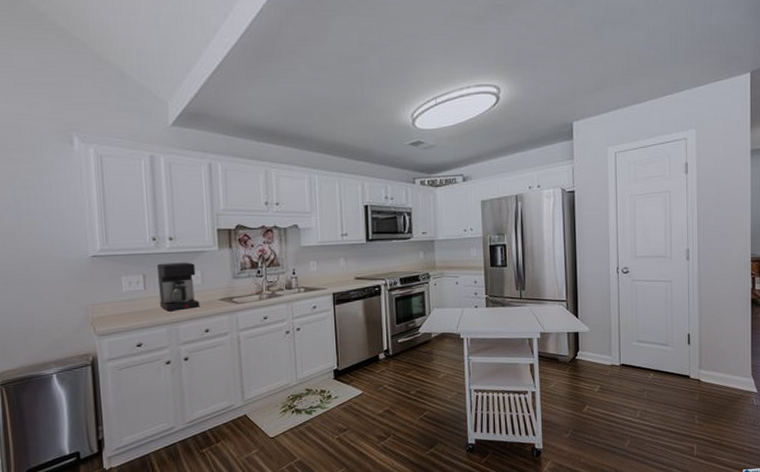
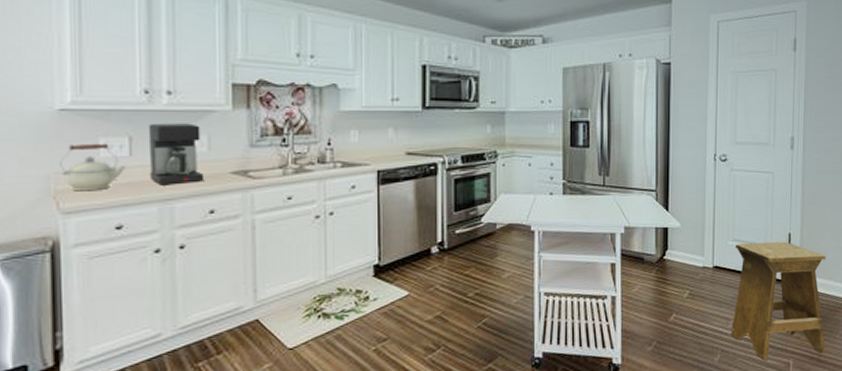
kettle: none [94,280,142,319] -> present [60,143,127,192]
stool: none [639,341,726,445] -> present [731,241,826,361]

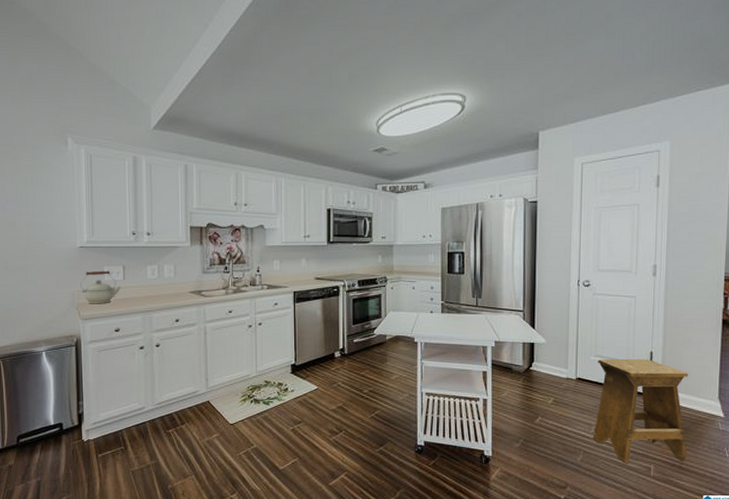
coffee maker: present [150,123,205,185] -> none [136,256,172,301]

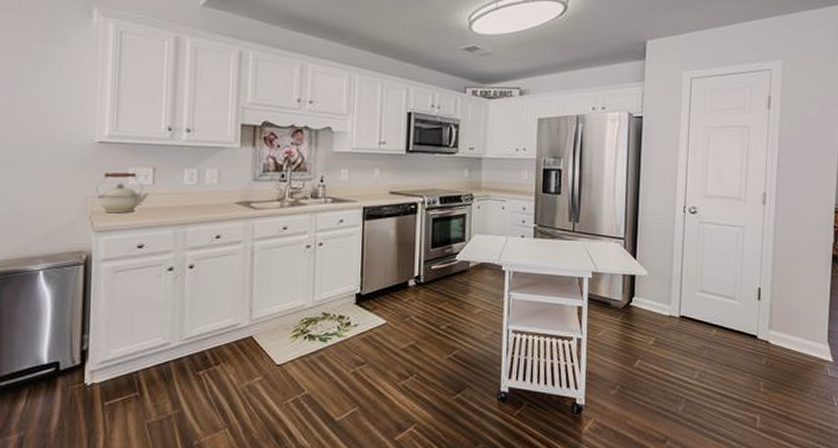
stool: present [593,358,689,464] -> none [696,294,798,414]

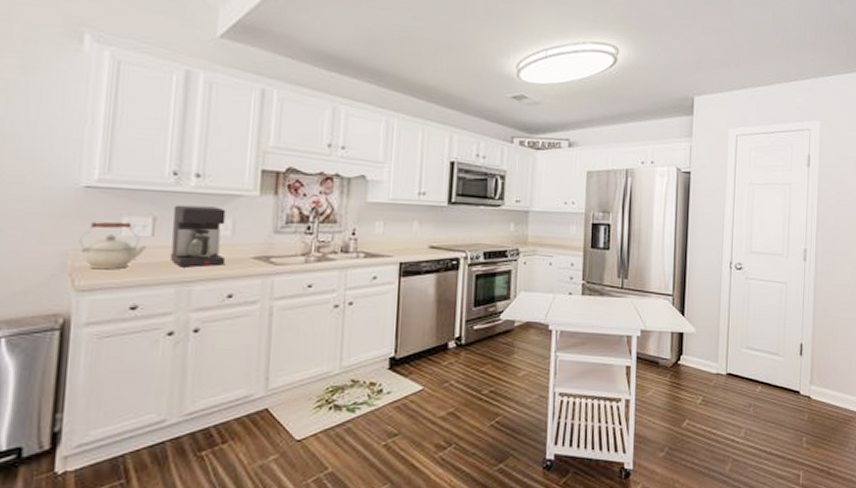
coffee maker: none [169,156,214,212] -> present [171,205,226,268]

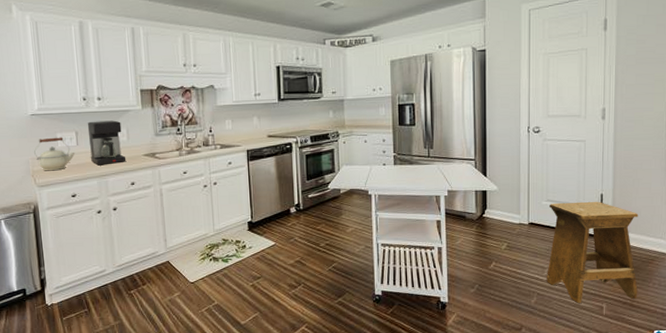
stool: none [743,351,837,472] -> present [547,201,639,304]

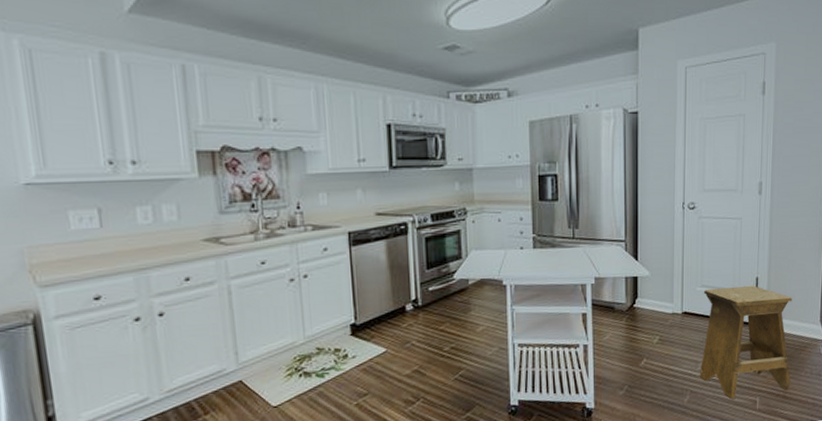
kettle: present [34,137,75,171] -> none [31,215,99,265]
coffee maker: present [88,120,126,166] -> none [117,193,177,256]

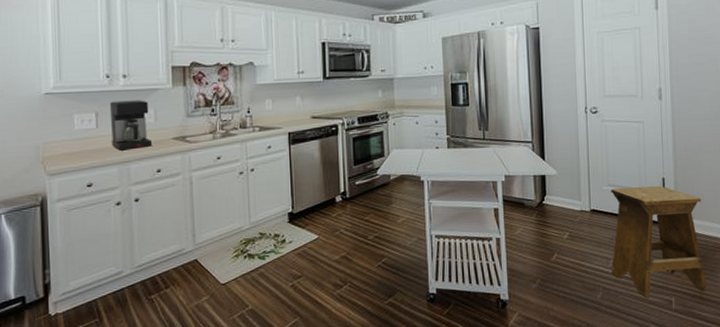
coffee maker: none [117,193,177,256] -> present [111,100,153,151]

